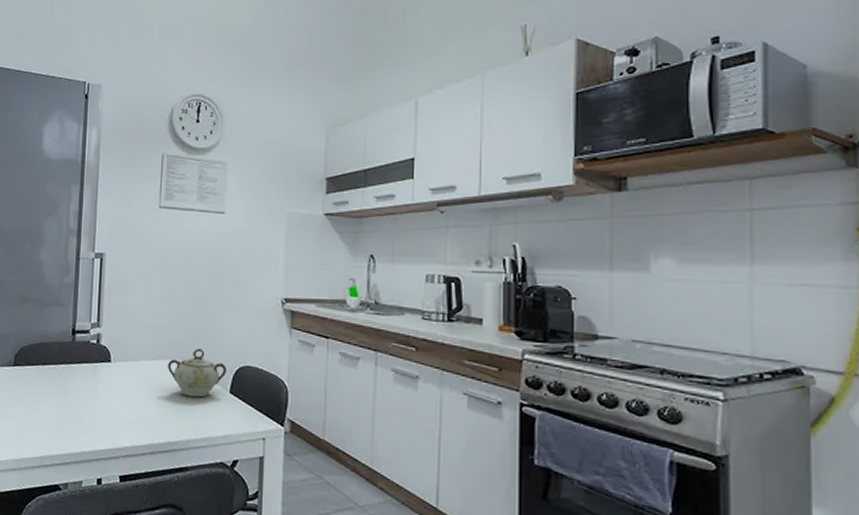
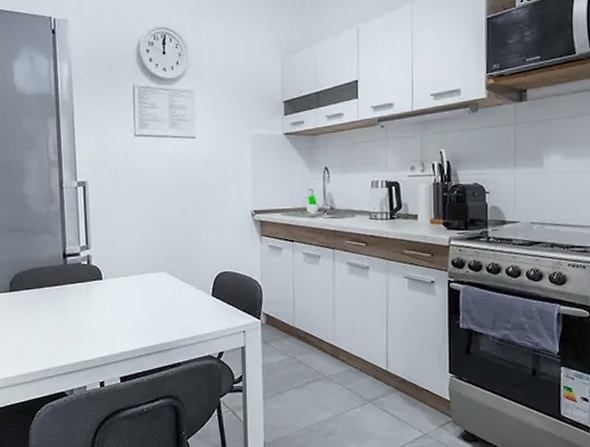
sugar bowl: present [168,348,226,398] -> none [155,260,207,303]

